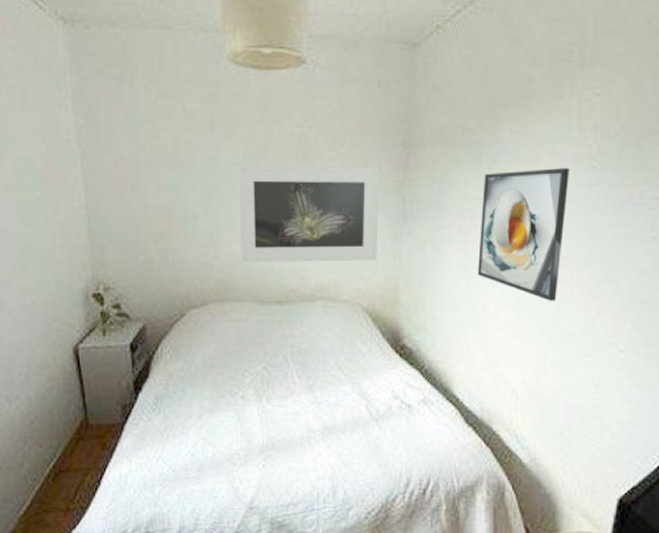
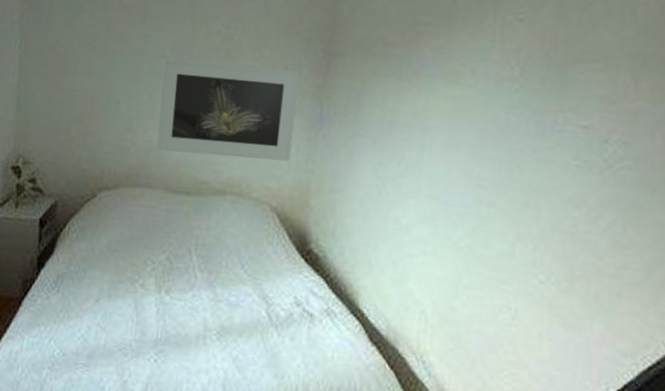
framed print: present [477,168,571,301] -> none [390,86,492,221]

